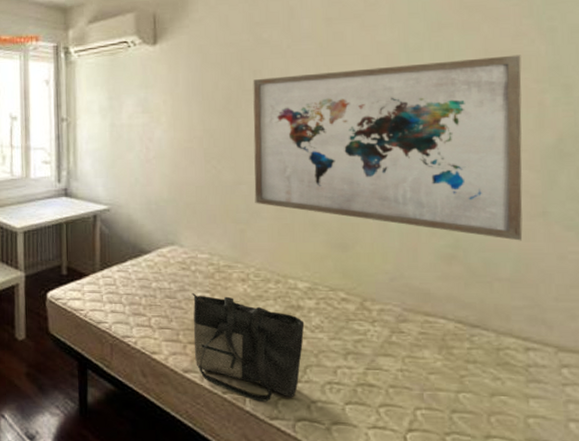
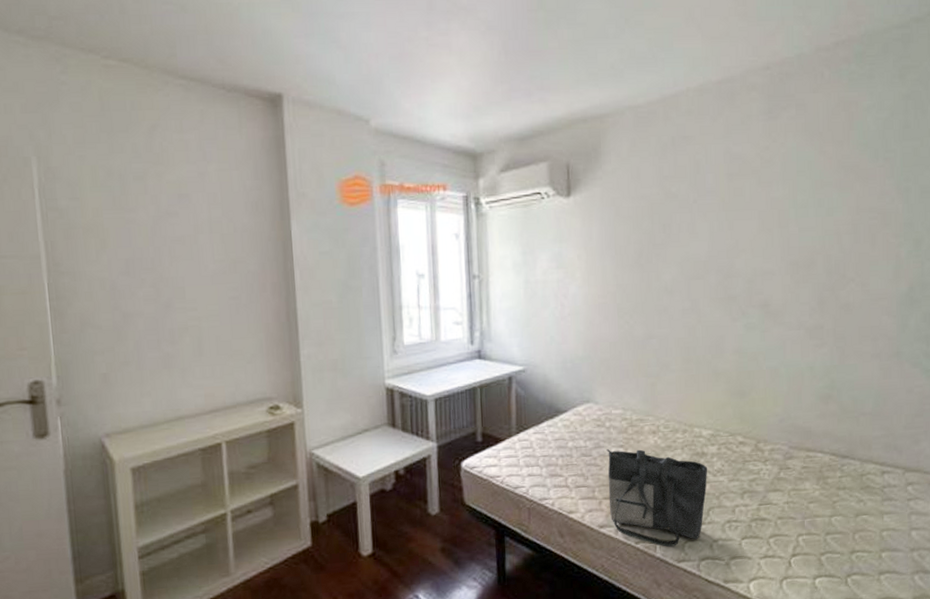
wall art: present [253,55,523,241] -> none [662,212,884,379]

